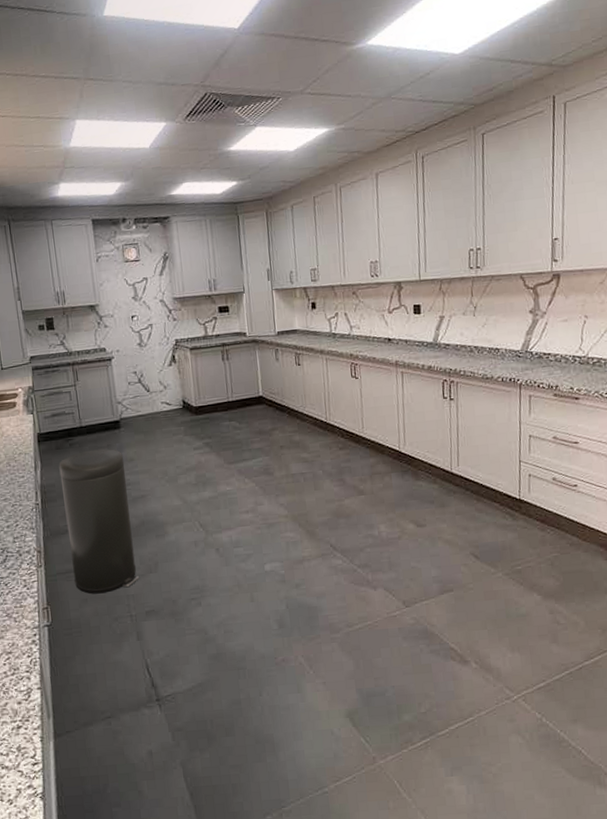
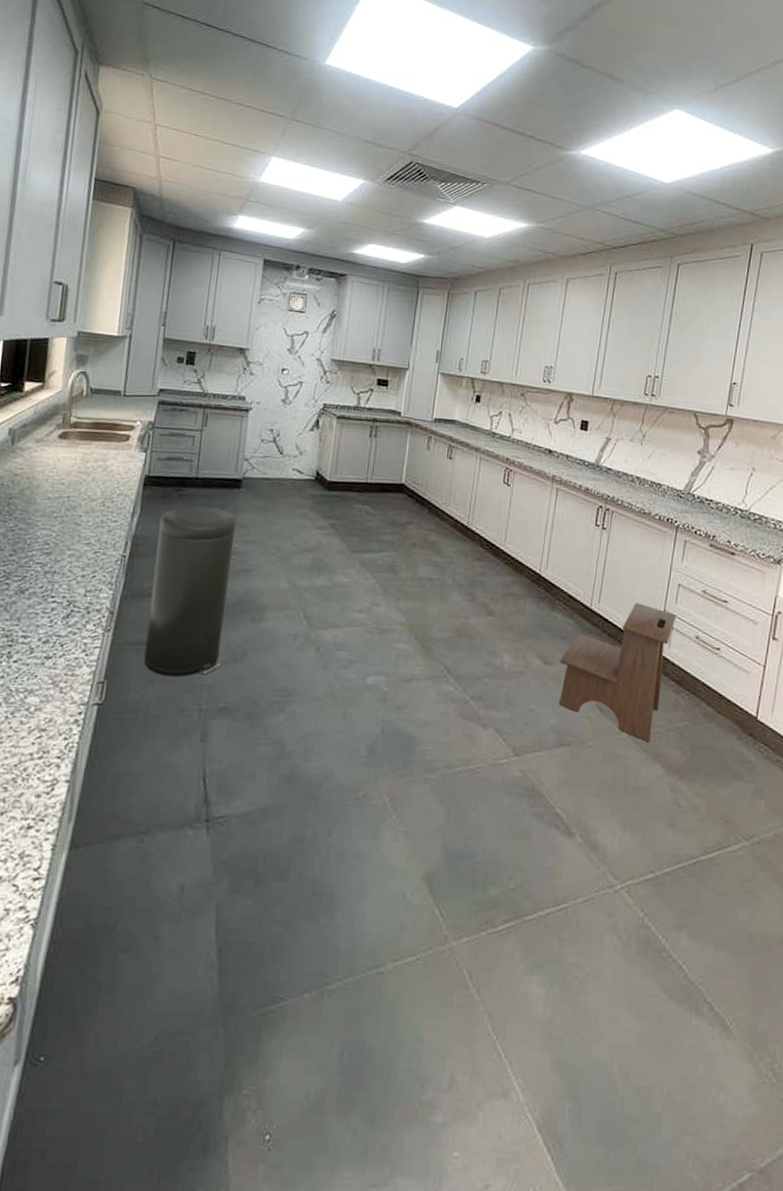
step stool: none [431,459,532,577] -> present [560,603,677,743]

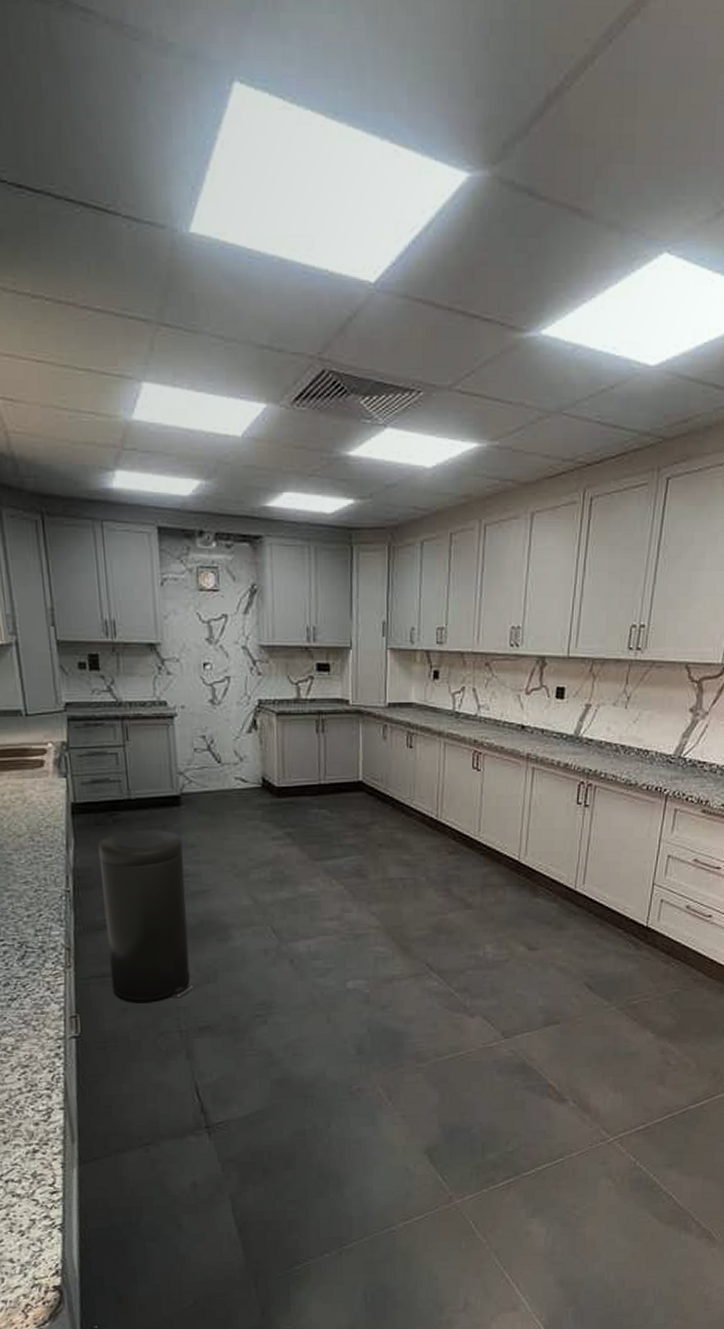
step stool: present [560,603,677,743] -> none [545,879,666,1012]

